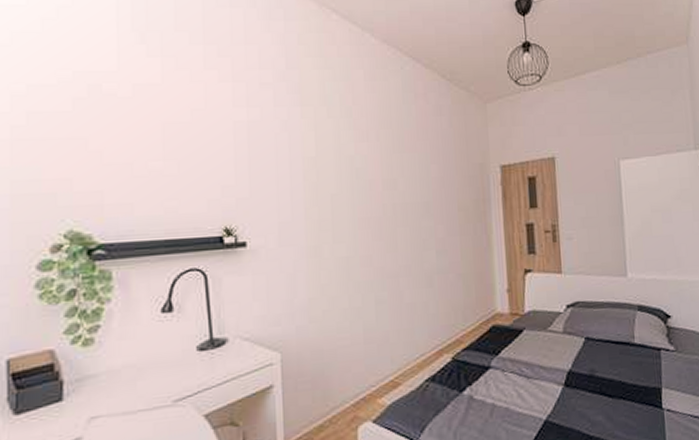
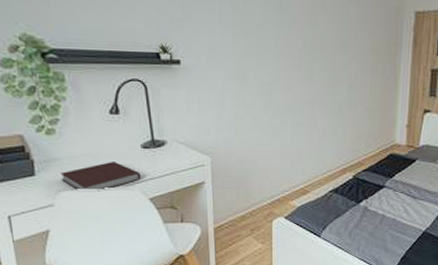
notebook: none [94,370,195,416] -> present [60,161,142,192]

